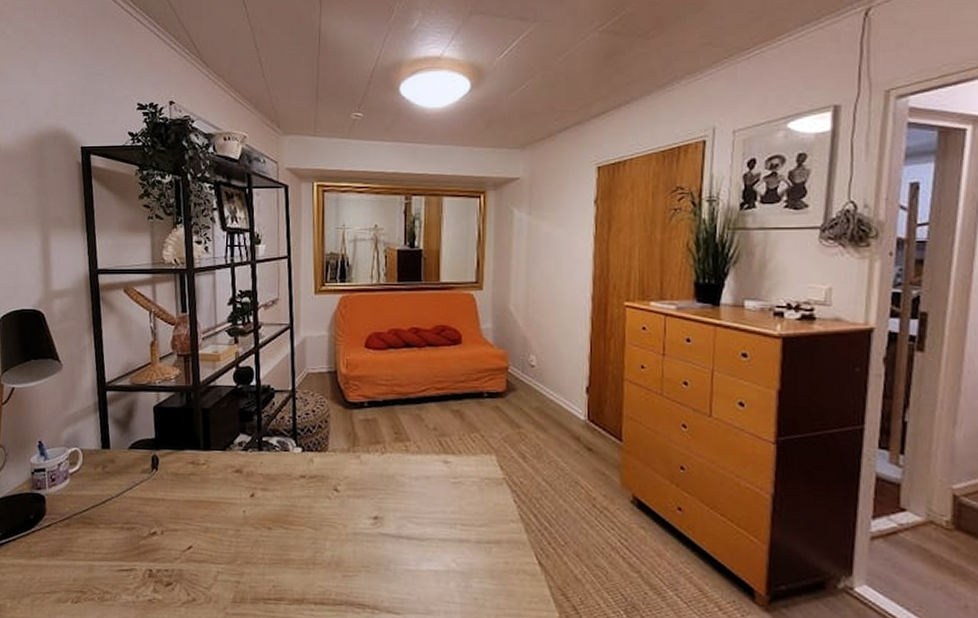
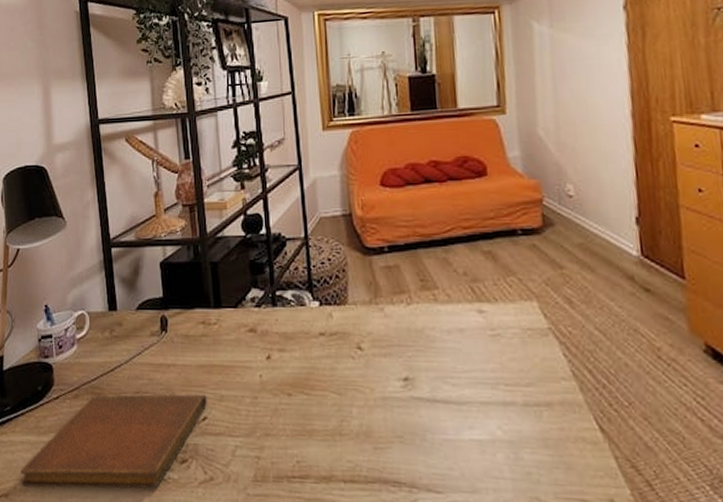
notebook: none [11,524,193,608] -> present [21,394,207,489]

